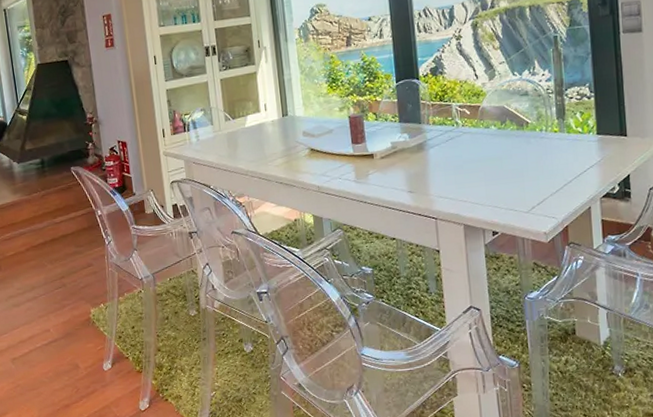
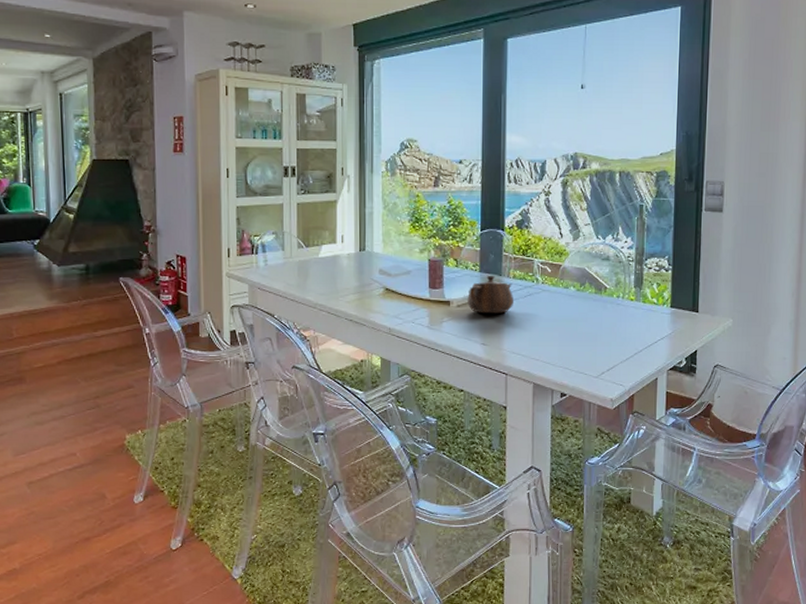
teapot: none [390,124,437,162] -> present [467,275,515,313]

